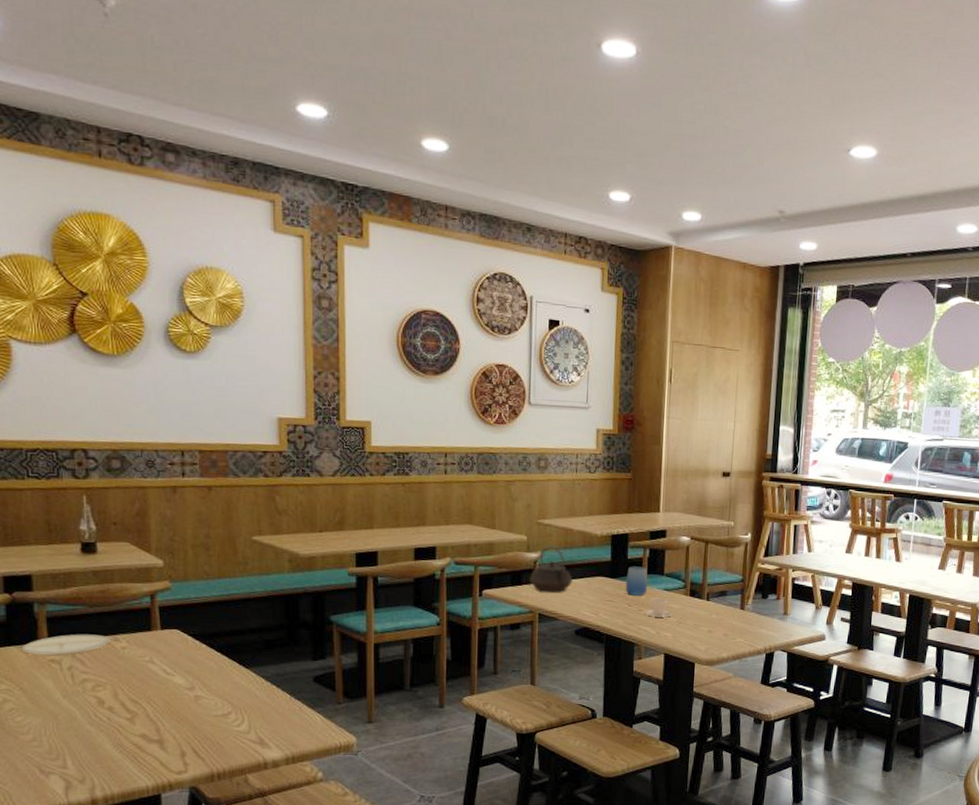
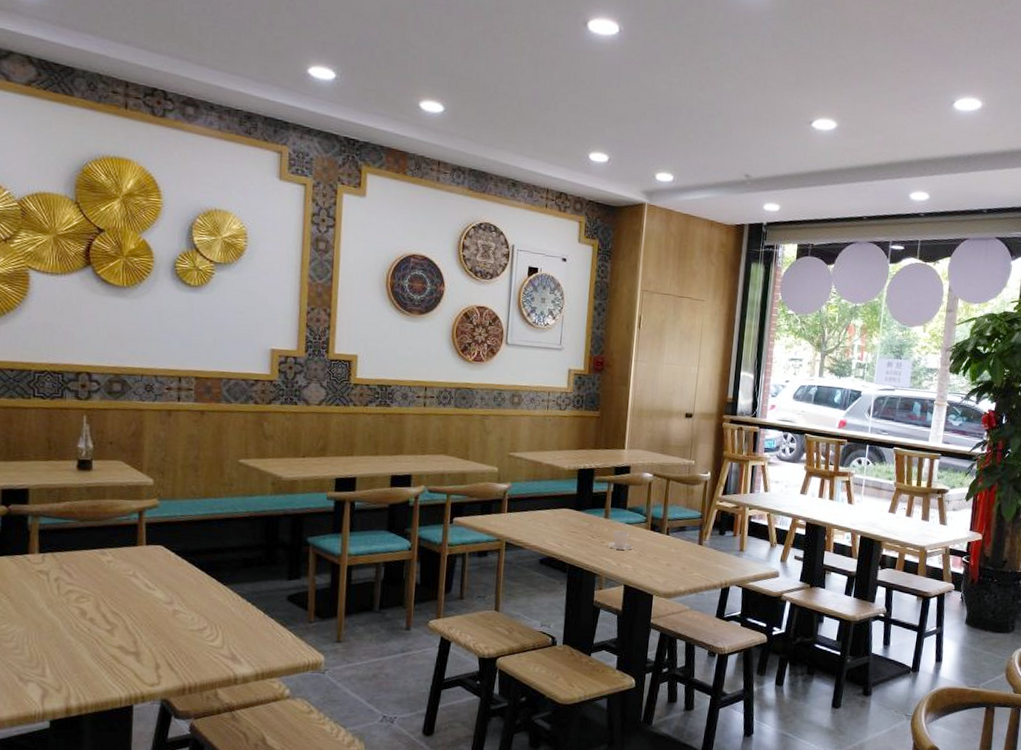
plate: present [22,634,110,656] -> none [13,546,97,567]
teapot: present [529,545,573,592] -> none [498,477,540,522]
cup: present [625,566,648,596] -> none [589,499,611,529]

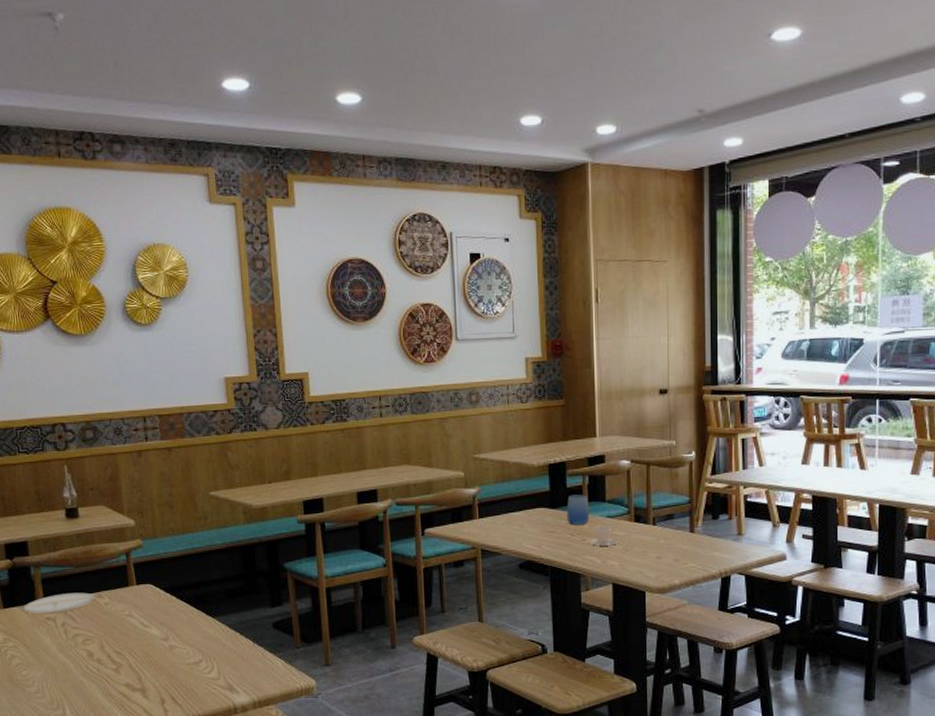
plate: none [13,546,97,567] -> present [24,592,95,614]
cup: none [589,499,611,529] -> present [566,494,590,525]

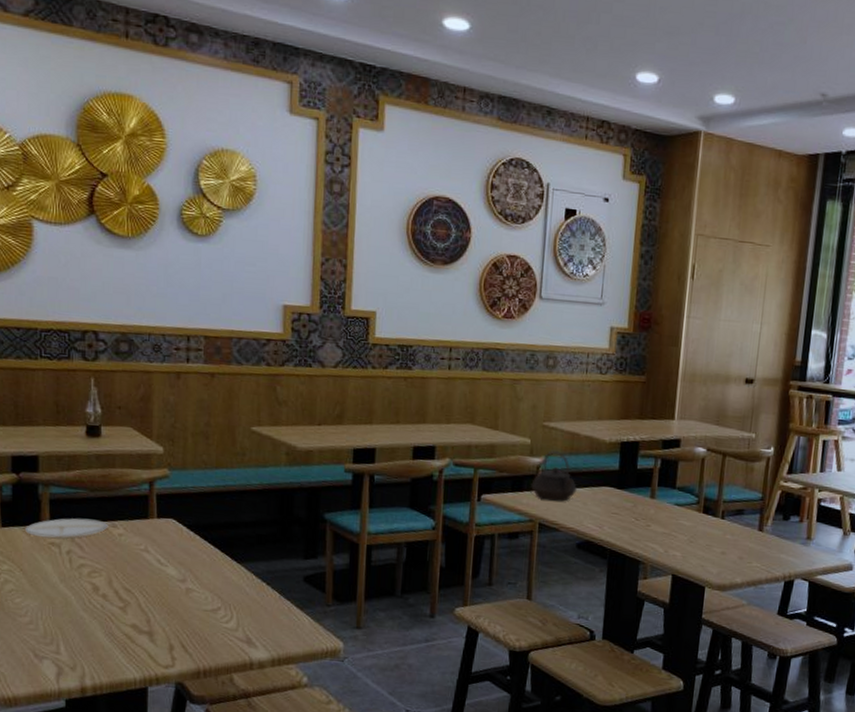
teapot: none [469,479,513,527] -> present [531,449,577,501]
cup: present [566,494,590,525] -> none [633,477,658,510]
teacup: present [589,526,617,546] -> none [653,512,683,535]

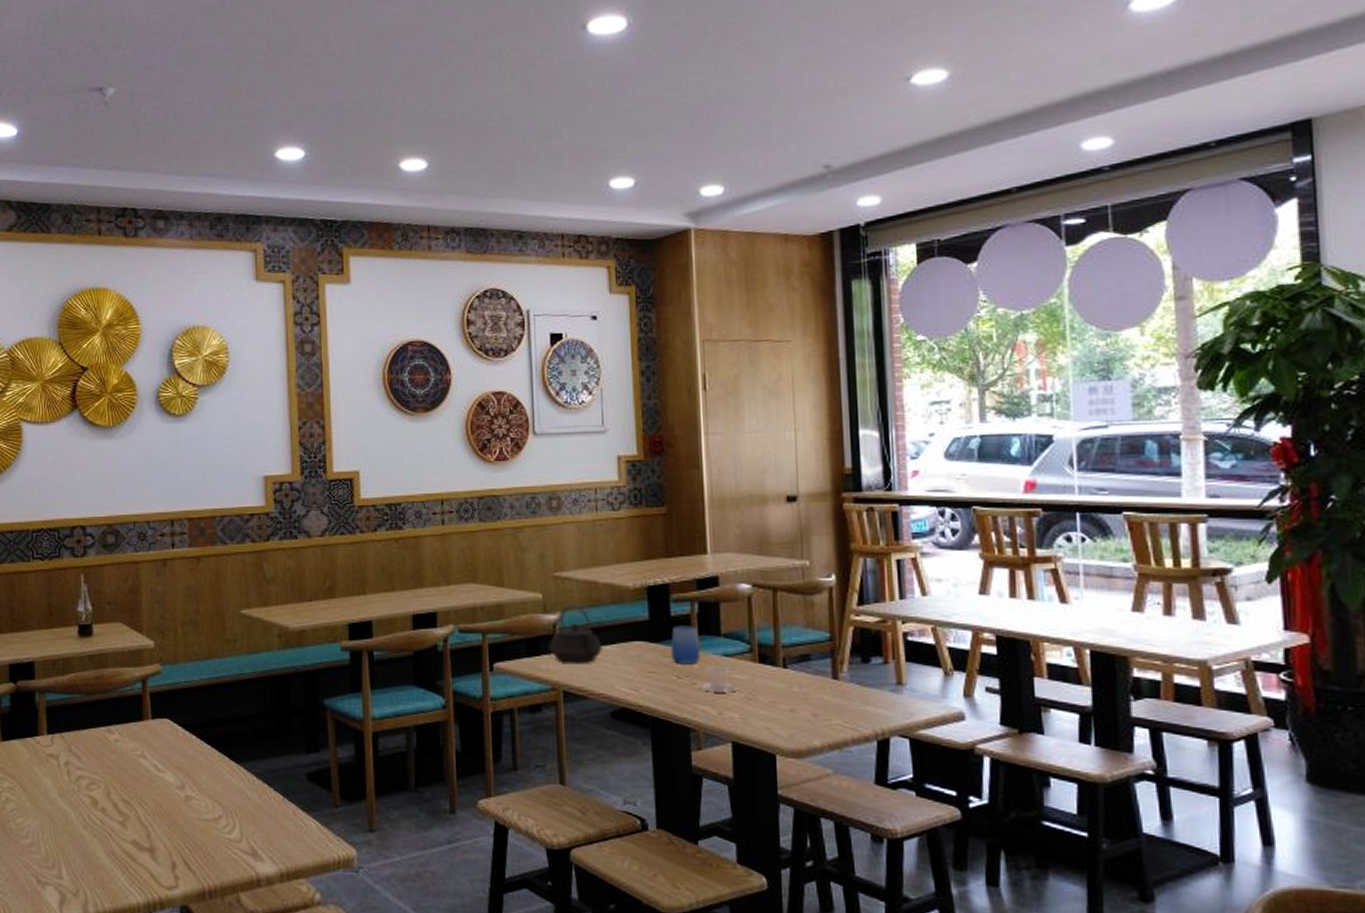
plate: present [25,518,108,539] -> none [24,725,104,750]
cup: none [633,477,658,510] -> present [670,626,701,664]
teacup: none [653,512,683,535] -> present [700,666,737,693]

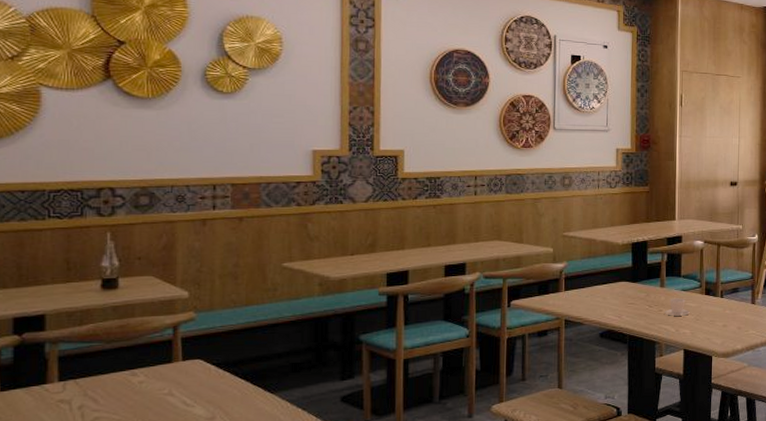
teapot: present [549,603,603,663] -> none [556,255,597,299]
cup: present [670,626,701,664] -> none [646,270,667,297]

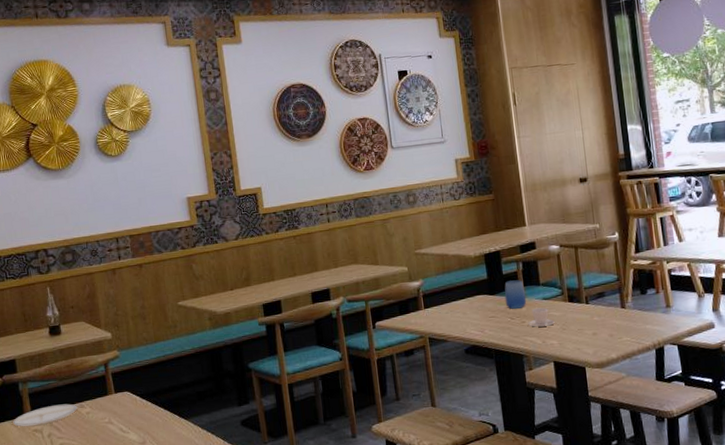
plate: none [29,370,127,397] -> present [13,403,78,427]
cup: none [646,270,667,297] -> present [504,280,527,309]

